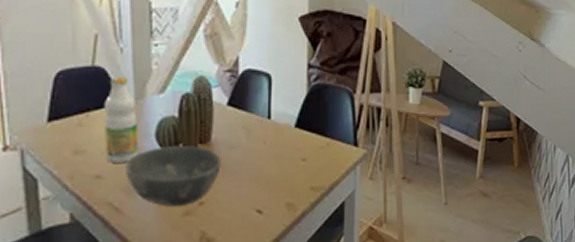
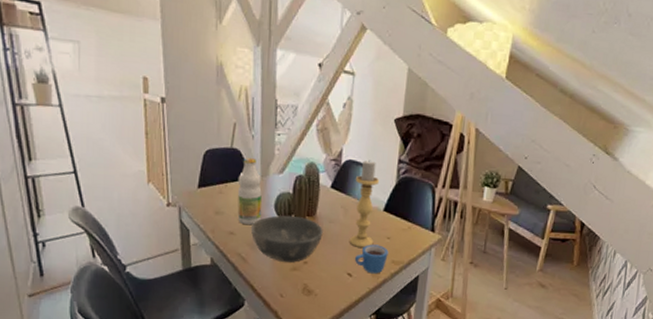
candle holder: none [255,67,286,176] -> present [349,160,379,248]
mug: none [263,169,305,207] -> present [354,244,389,274]

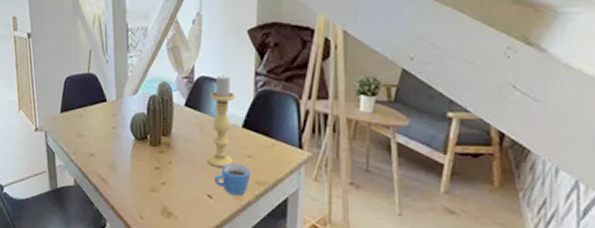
bottle: present [237,158,262,225] -> none [95,82,119,147]
bowl: present [251,215,323,263] -> none [110,135,179,184]

